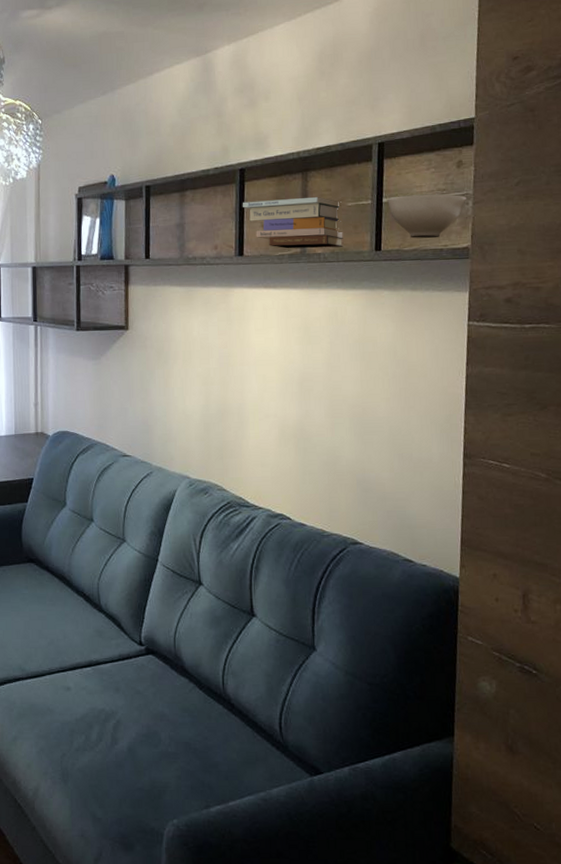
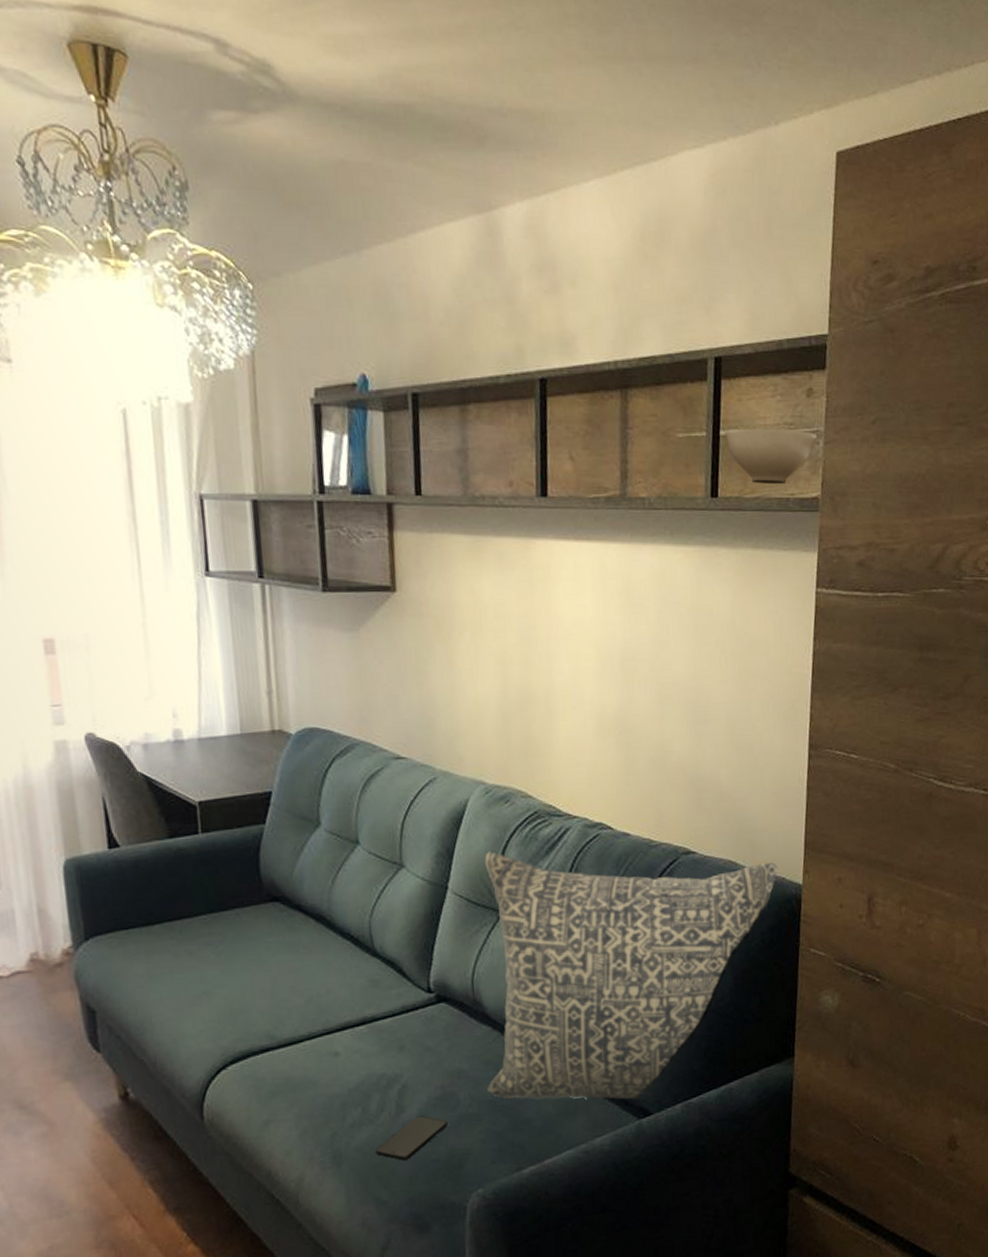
smartphone: none [94,749,151,786] -> present [375,1116,448,1161]
pillow: none [184,533,436,759] -> present [483,851,777,1100]
books: present [242,197,344,249] -> none [544,424,673,491]

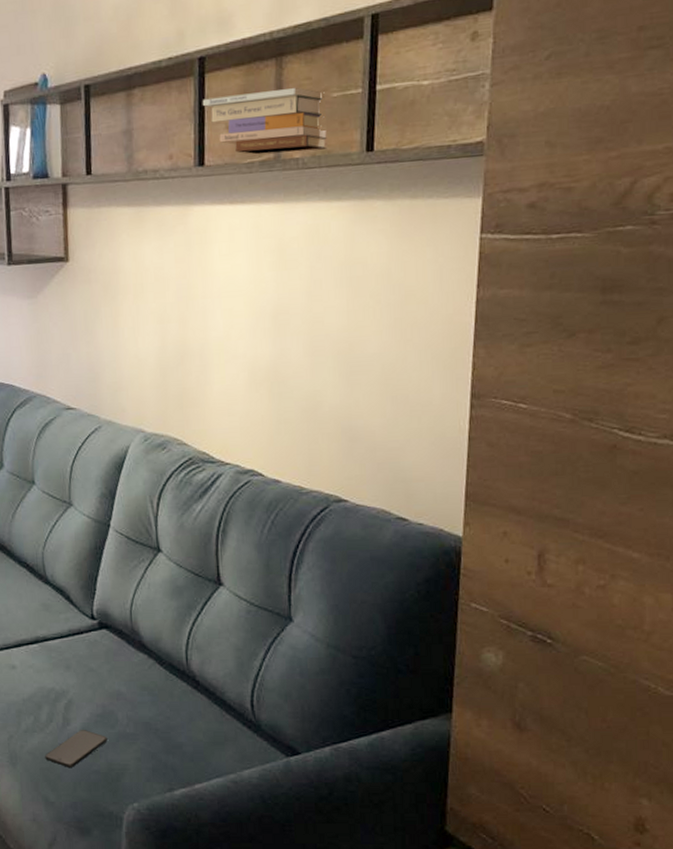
pillow: present [483,851,777,1100] -> none [142,494,435,739]
books: none [544,424,673,491] -> present [202,88,327,155]
bowl: present [725,428,817,485] -> none [382,75,482,134]

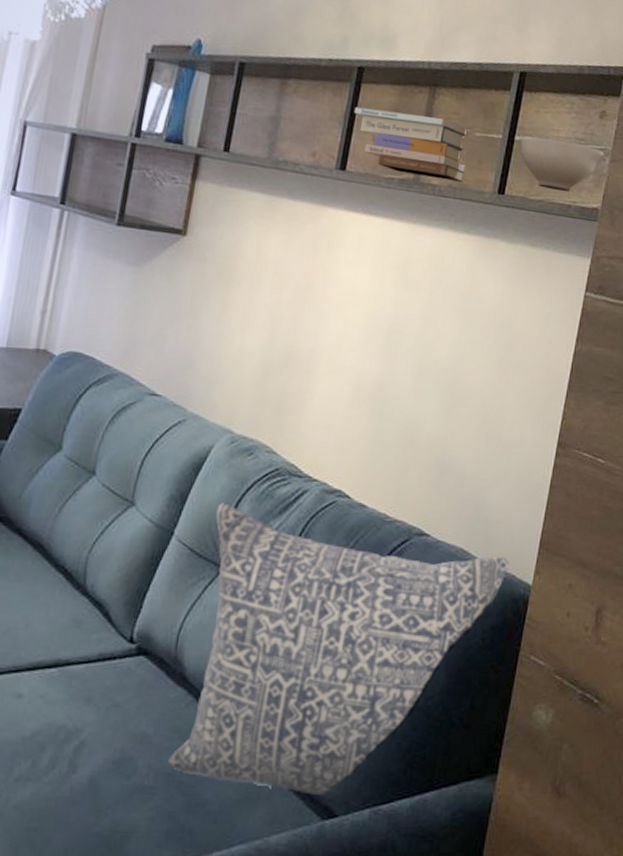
smartphone: present [45,730,108,768] -> none [35,780,119,830]
pillow: none [142,494,435,739] -> present [168,503,509,798]
bowl: none [382,75,482,134] -> present [519,136,604,192]

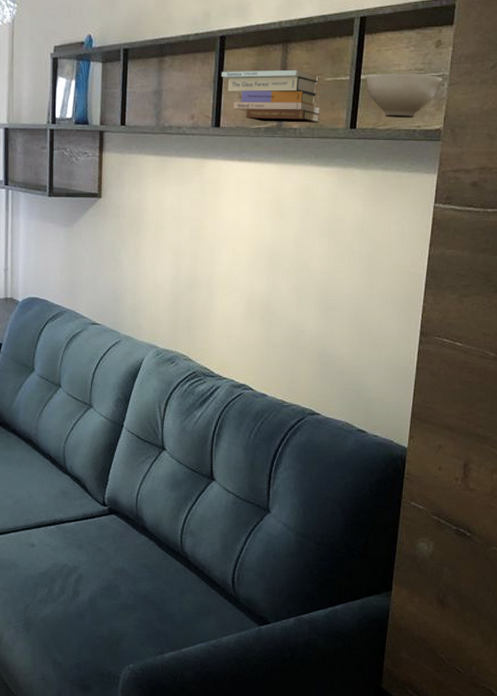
pillow: present [168,503,509,798] -> none [142,401,387,610]

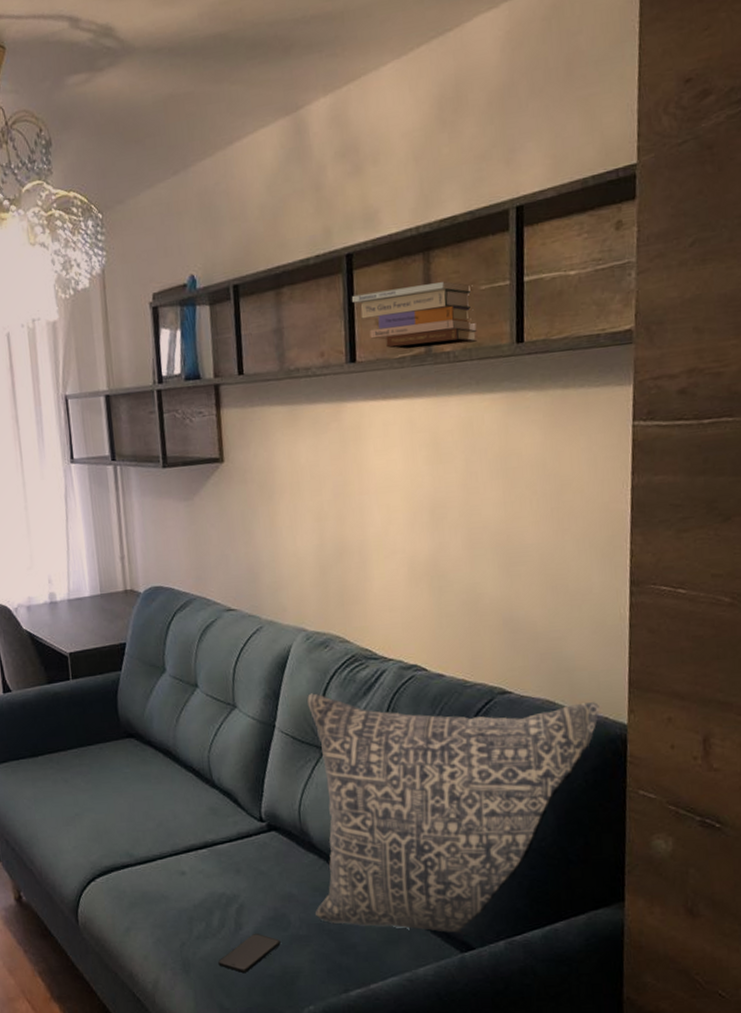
smartphone: none [56,601,110,634] -> present [218,934,281,974]
pillow: none [142,401,387,610] -> present [306,693,600,934]
bowl: present [365,73,442,119] -> none [529,264,628,324]

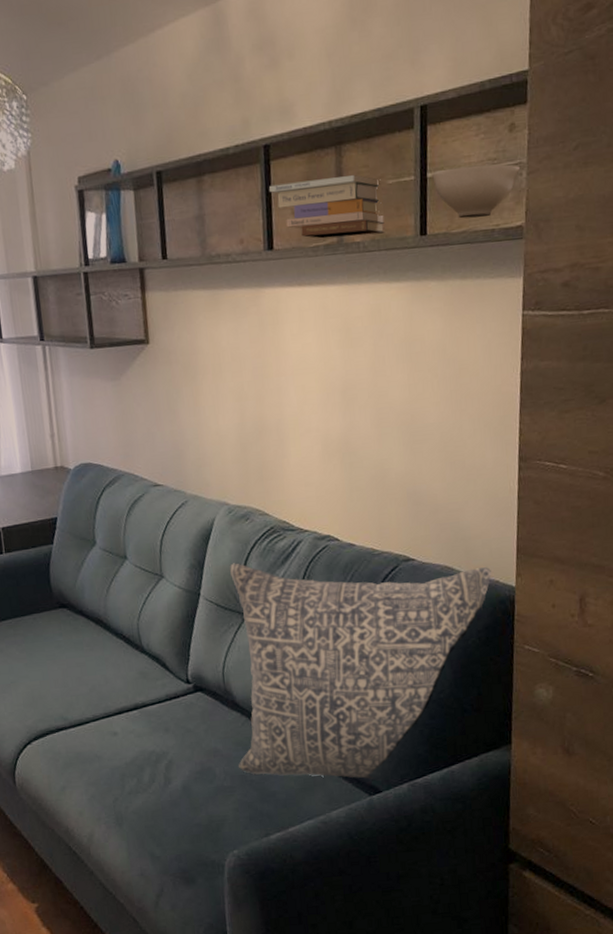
smartphone: present [218,934,281,974] -> none [149,787,207,824]
bowl: none [529,264,628,324] -> present [432,164,520,219]

